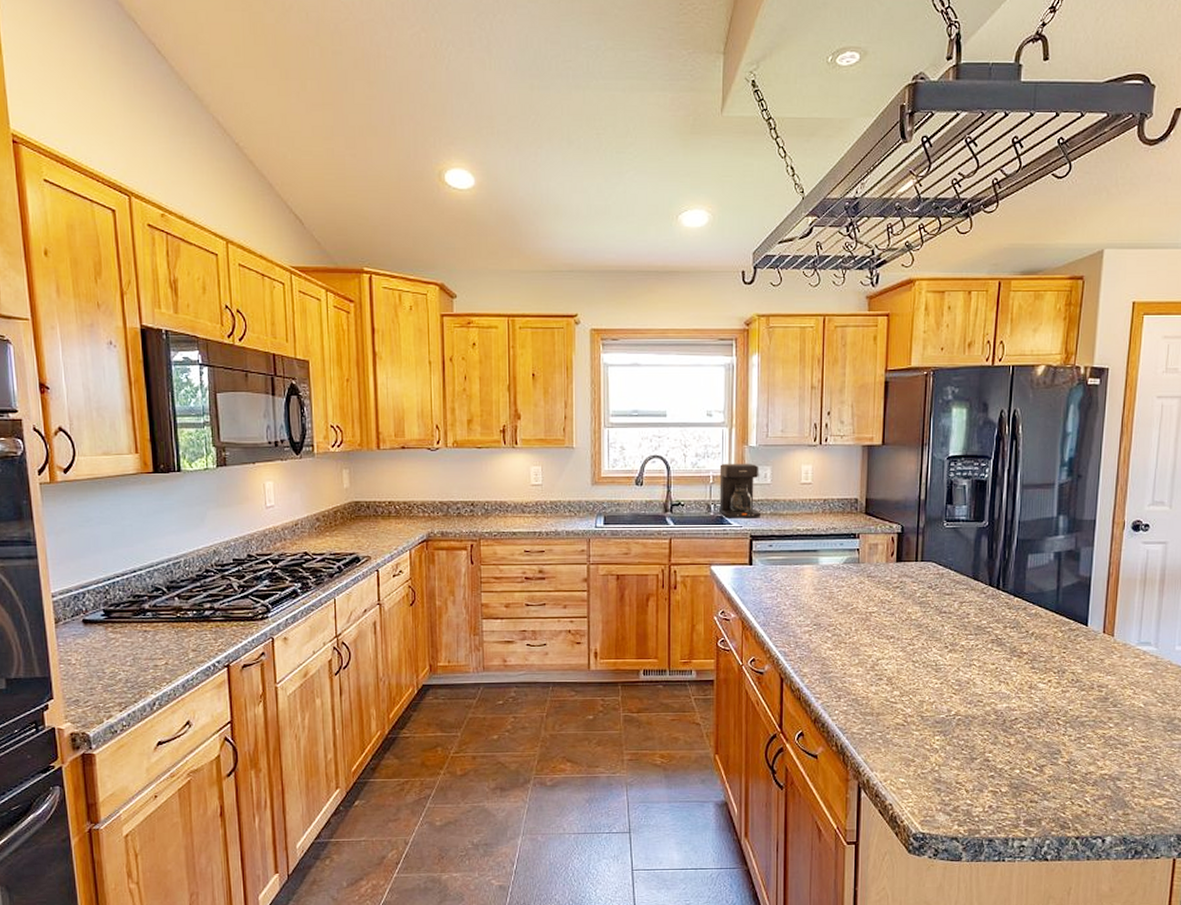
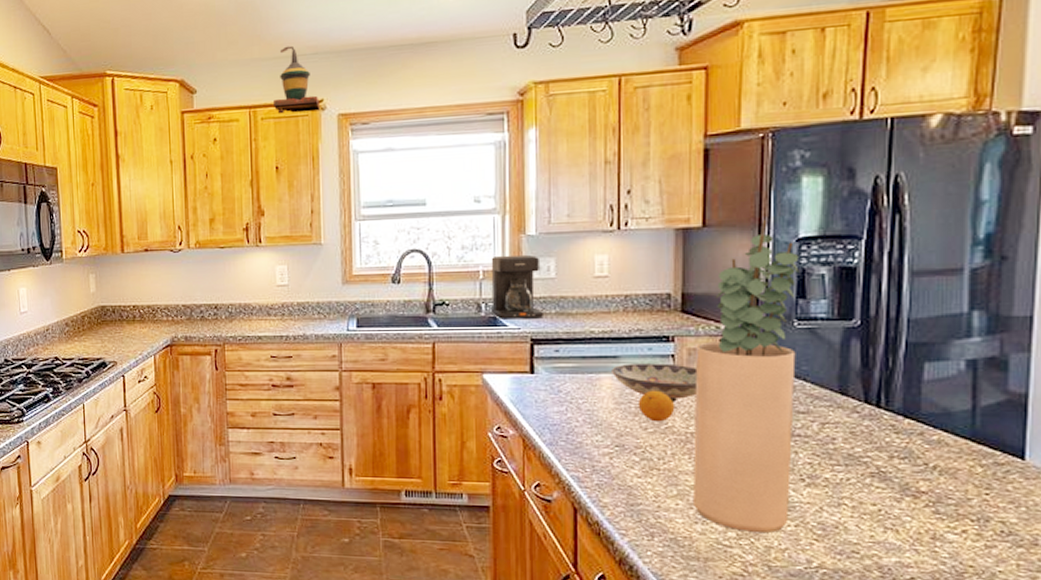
decorative basket: none [530,261,575,325] -> present [272,45,321,114]
bowl: none [812,556,876,588] -> present [612,363,698,402]
fruit: none [831,578,859,604] -> present [637,390,675,422]
vase: none [870,440,949,691] -> present [693,218,799,534]

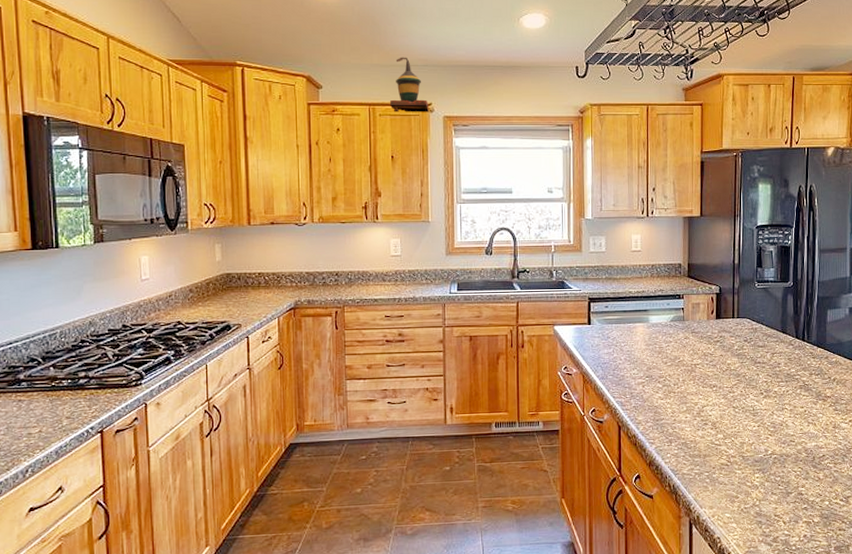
coffee maker: present [490,254,543,319] -> none [559,233,597,283]
bowl: present [612,363,698,402] -> none [643,314,699,343]
fruit: present [637,390,675,422] -> none [660,334,685,358]
vase: present [693,218,799,534] -> none [696,212,758,434]

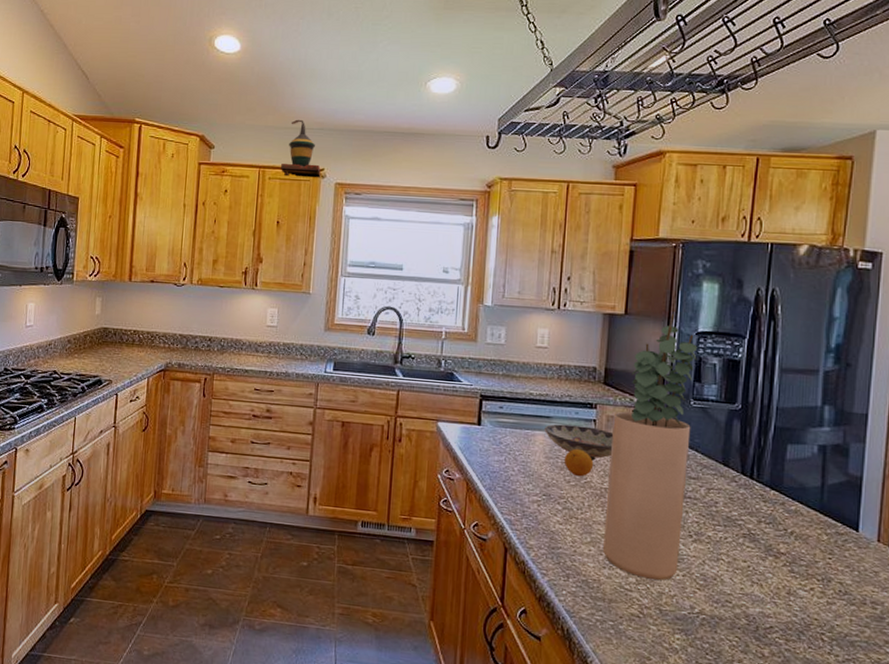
bowl: none [643,314,699,343] -> present [544,424,614,461]
fruit: none [660,334,685,358] -> present [564,448,594,477]
vase: none [696,212,758,434] -> present [603,313,698,581]

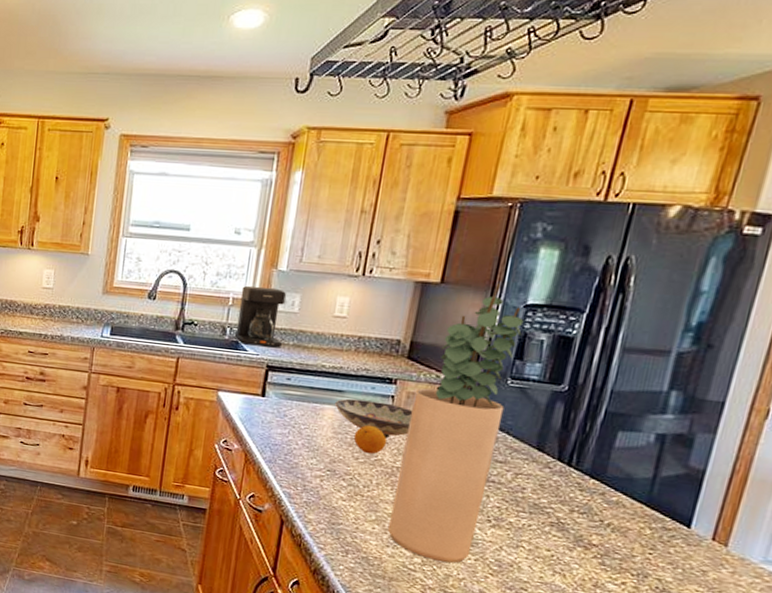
decorative basket: present [280,119,322,178] -> none [60,63,106,129]
coffee maker: none [448,320,493,378] -> present [234,285,286,348]

